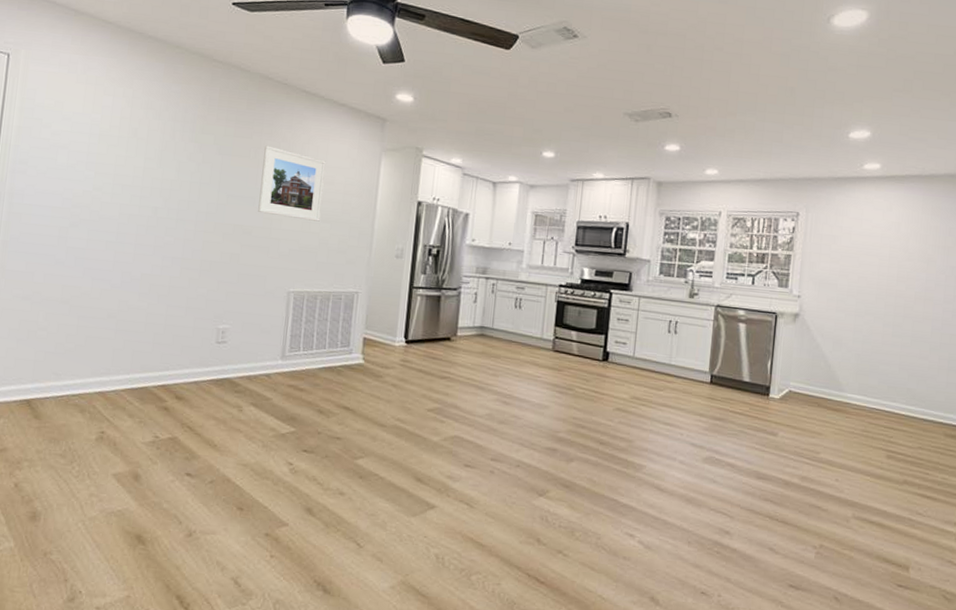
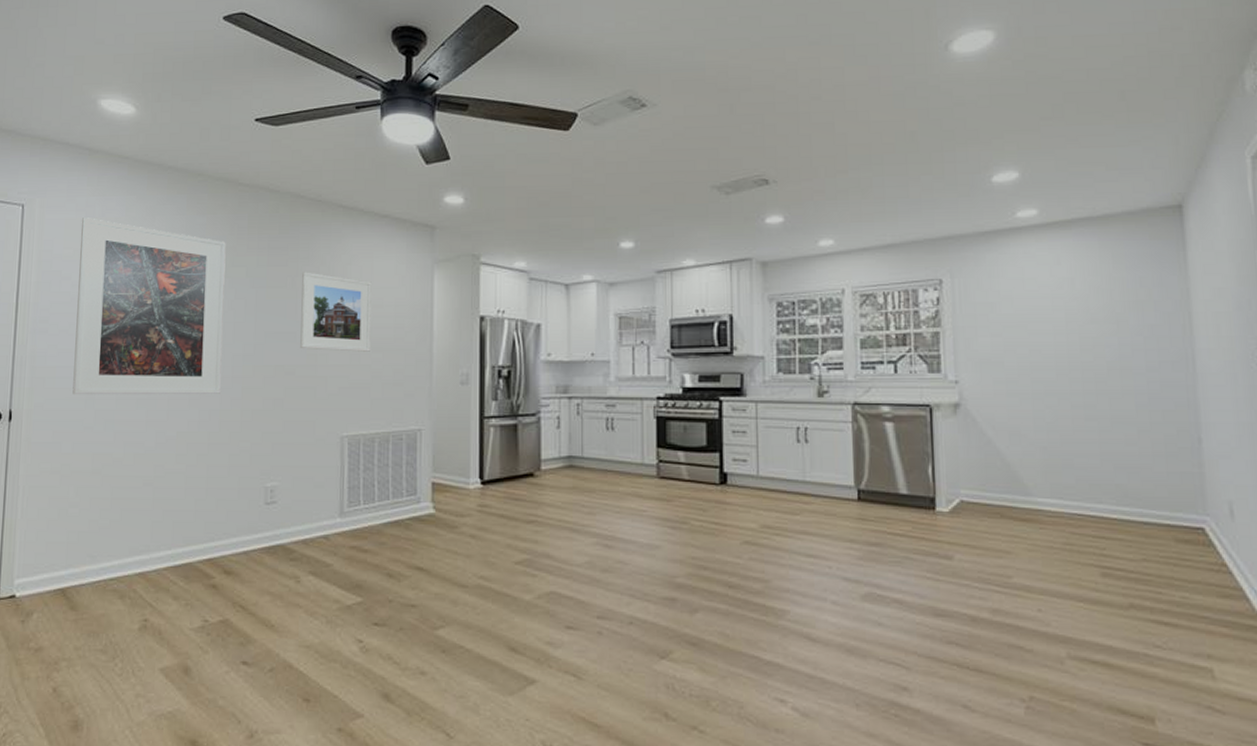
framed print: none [47,73,198,244] -> present [72,218,226,395]

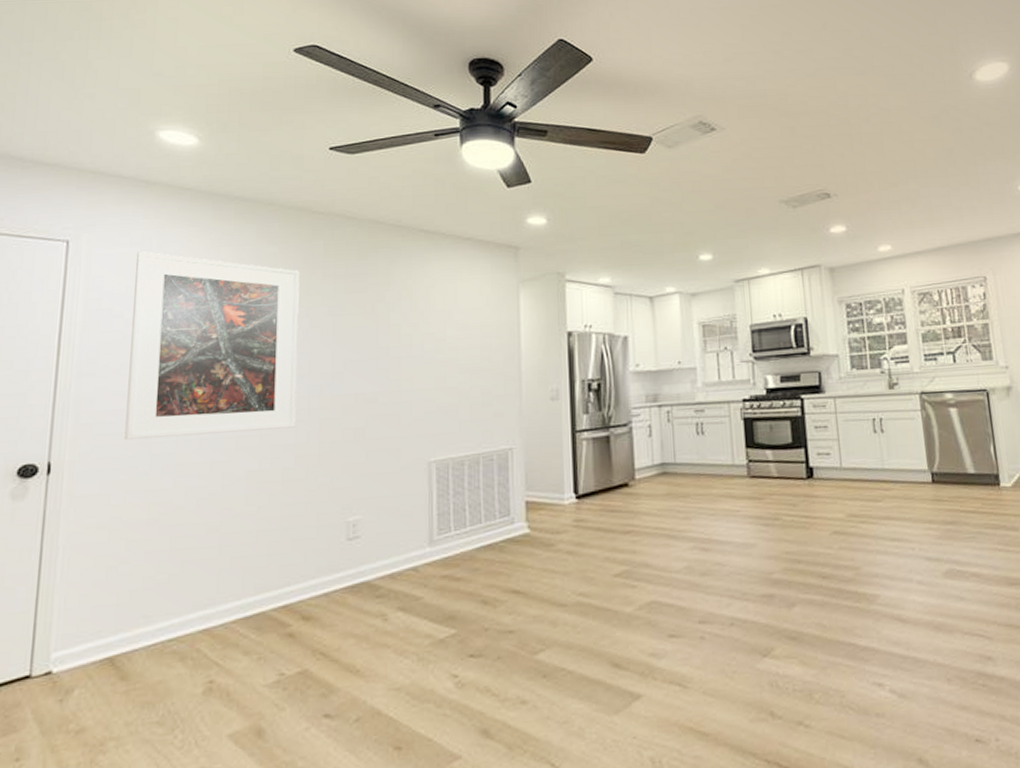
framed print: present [300,272,372,352] -> none [382,297,457,375]

